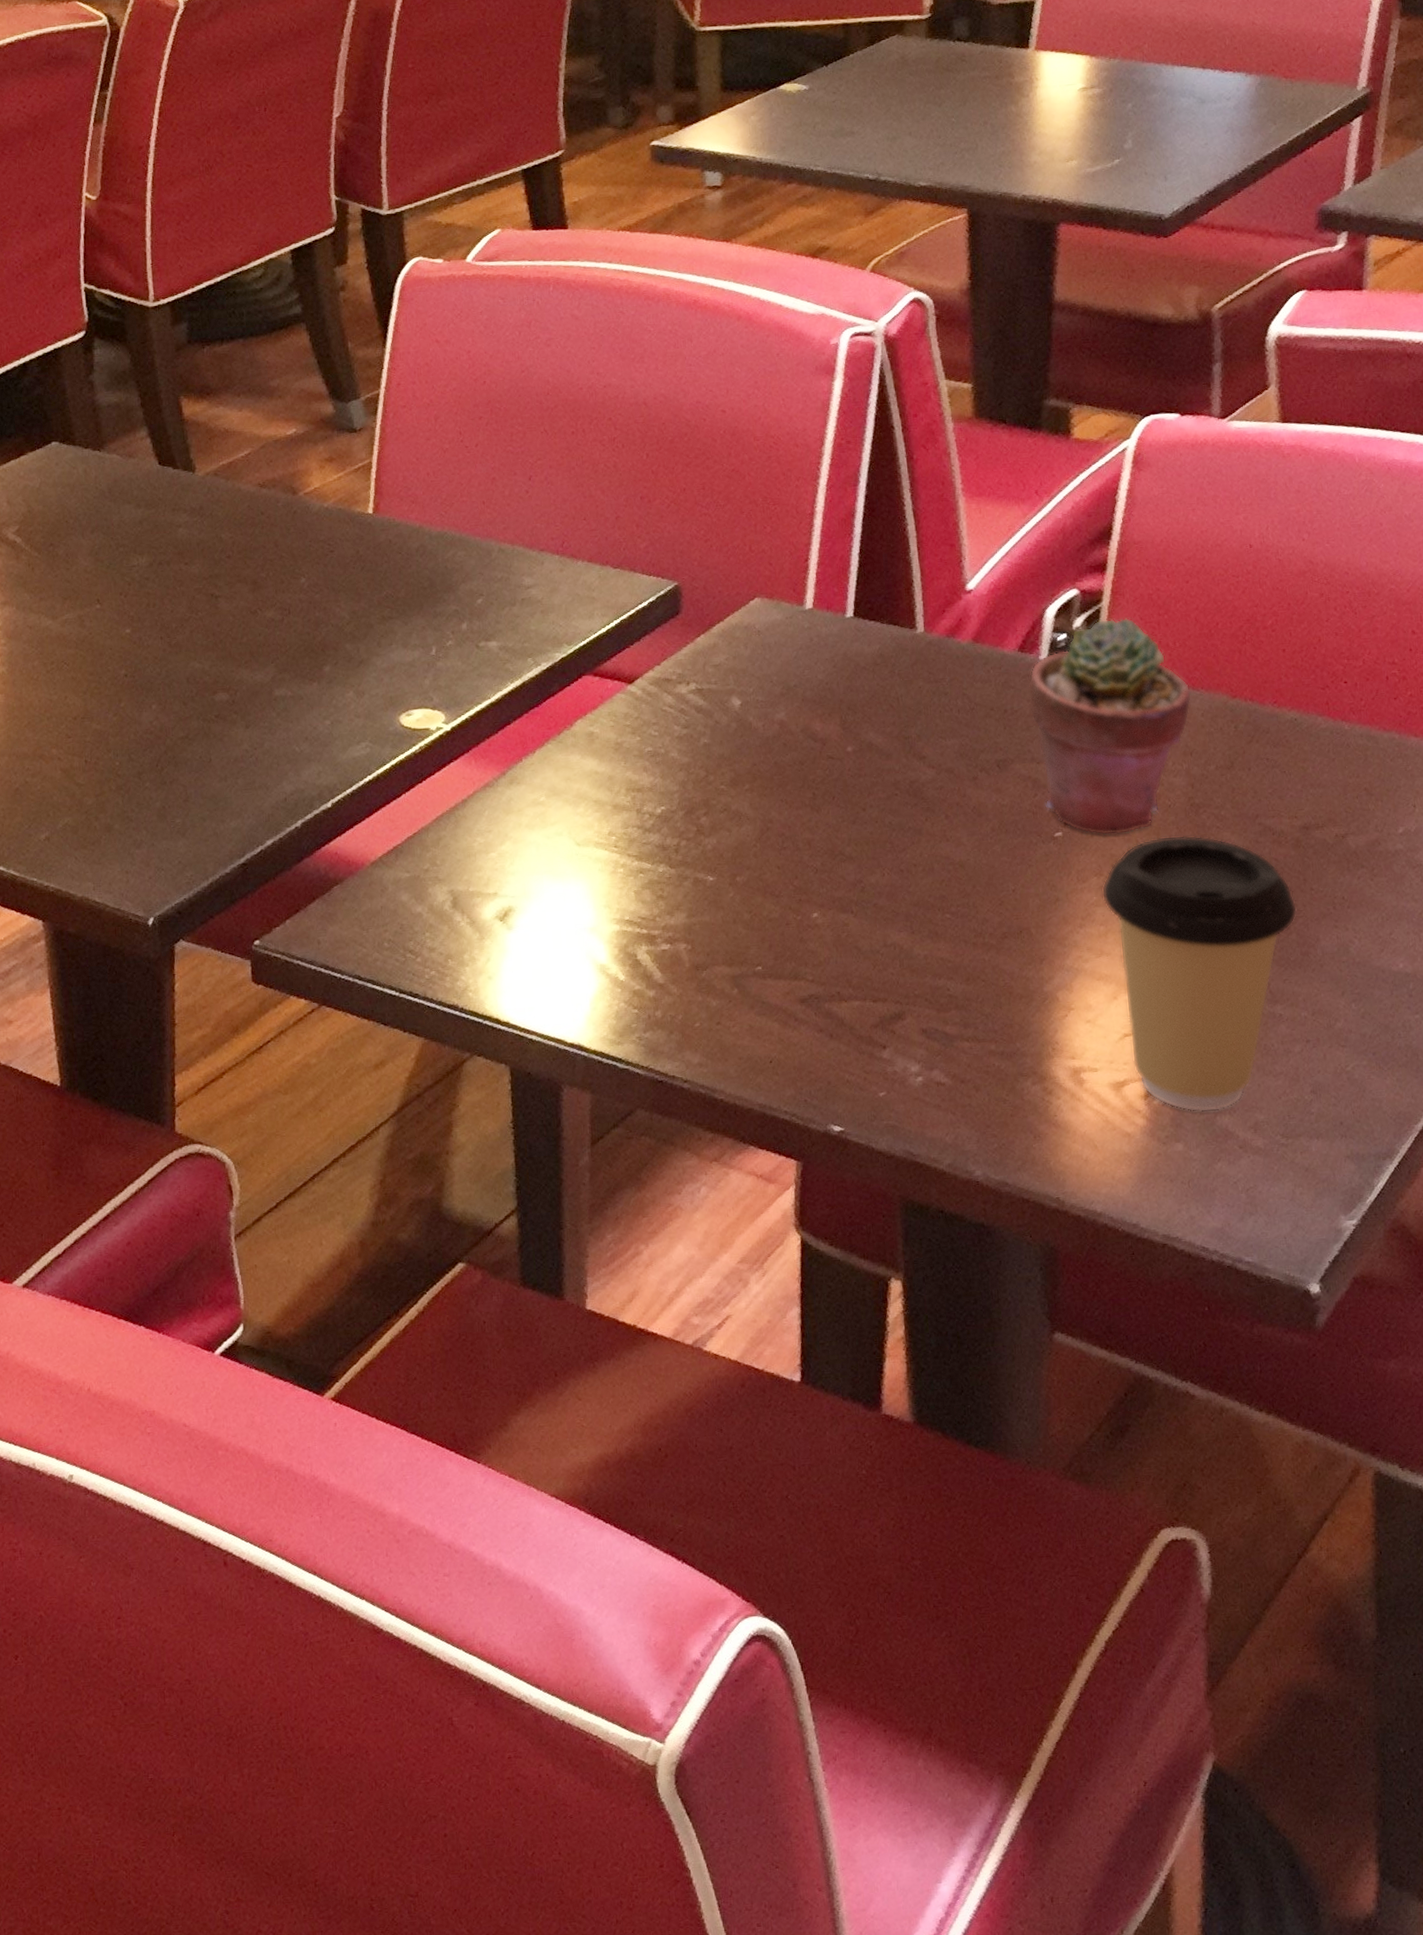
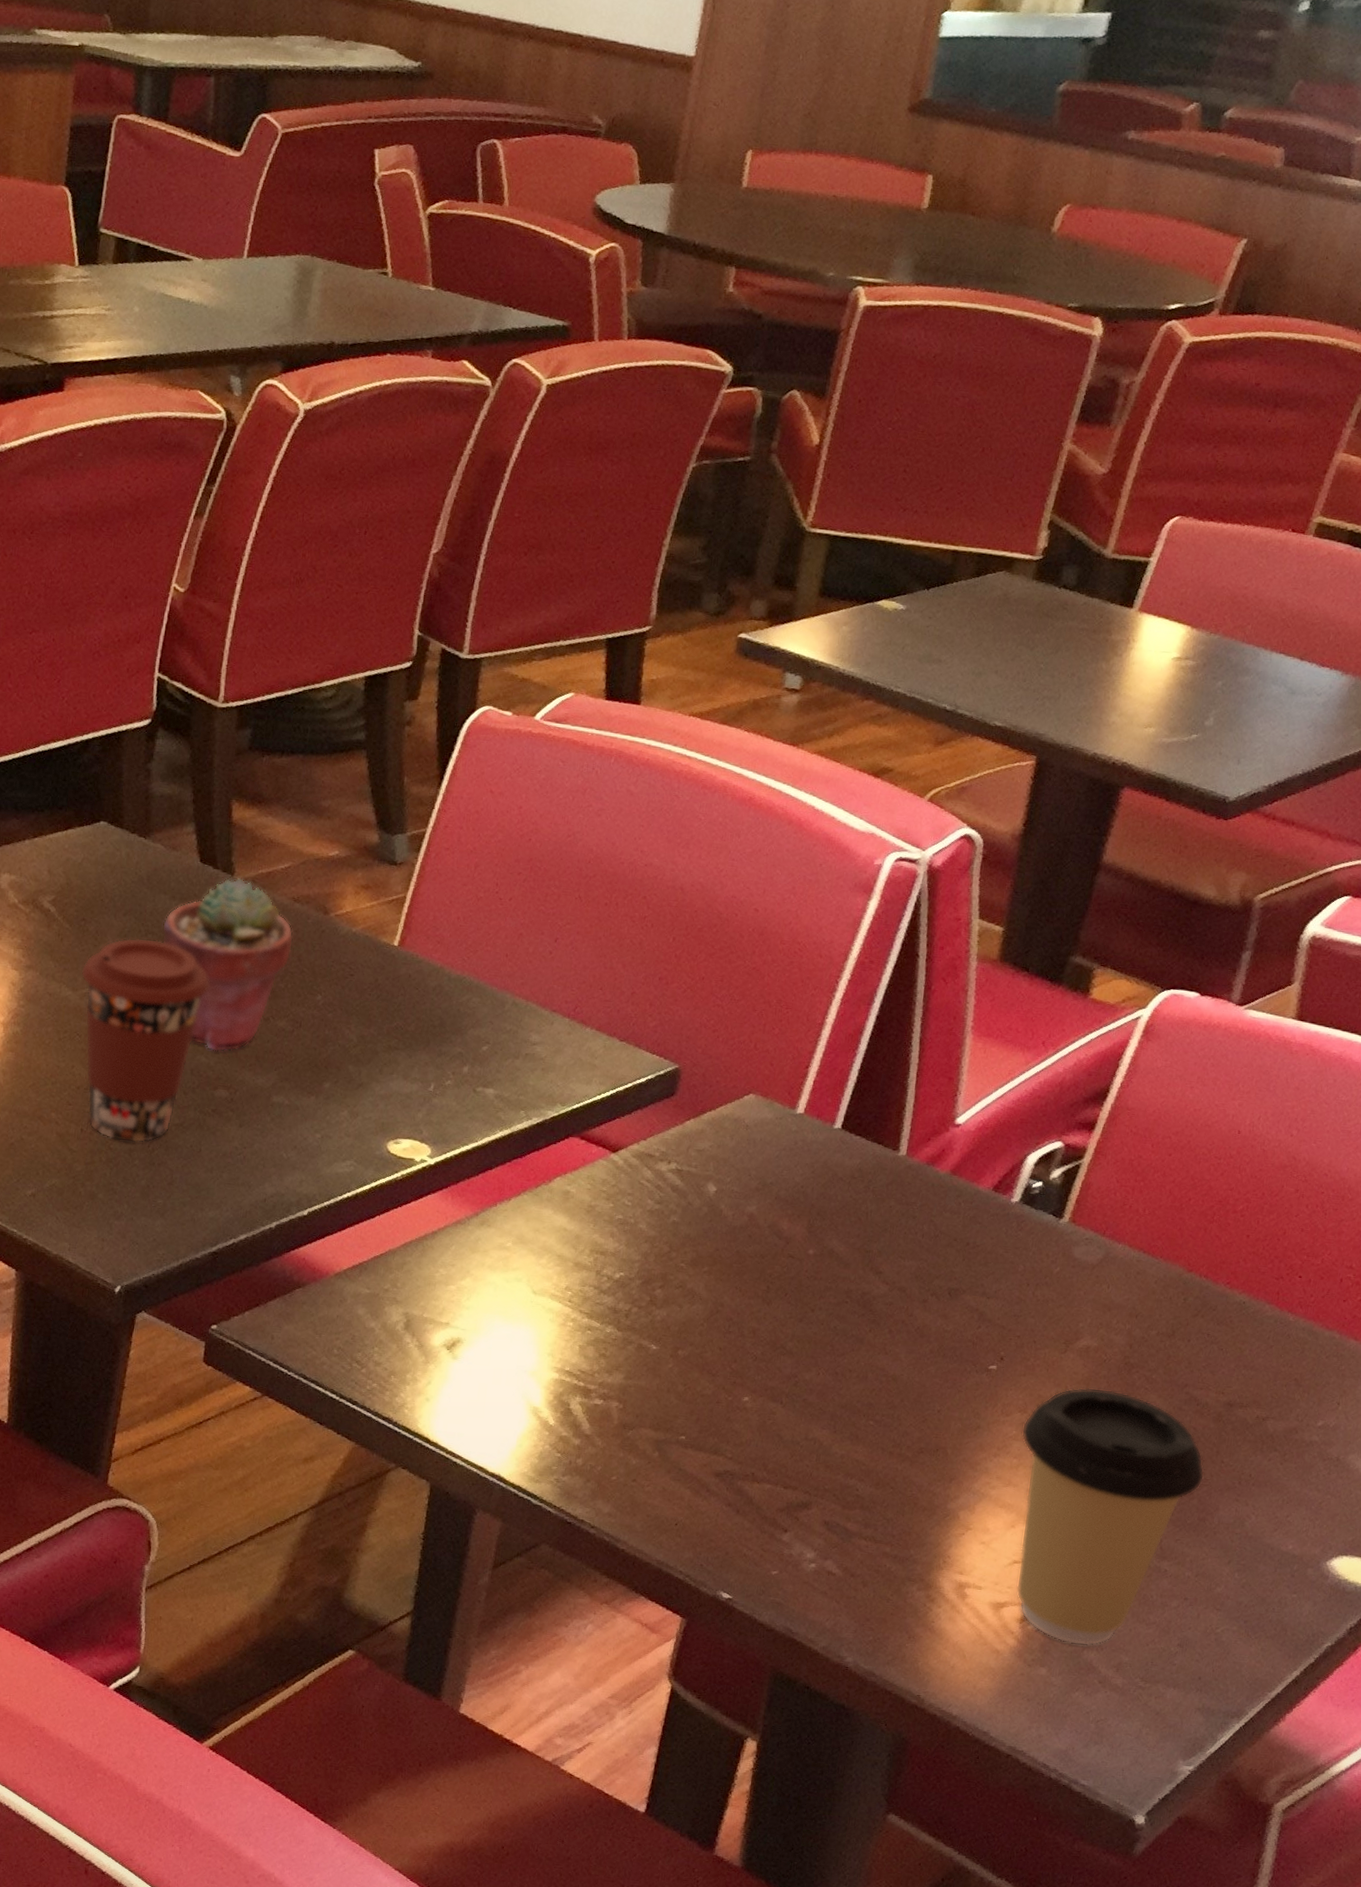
coffee cup: none [57,551,191,766] -> present [80,938,210,1143]
potted succulent: none [132,473,268,655] -> present [161,877,294,1052]
potted succulent: present [1027,617,1192,836] -> none [986,1174,1151,1379]

